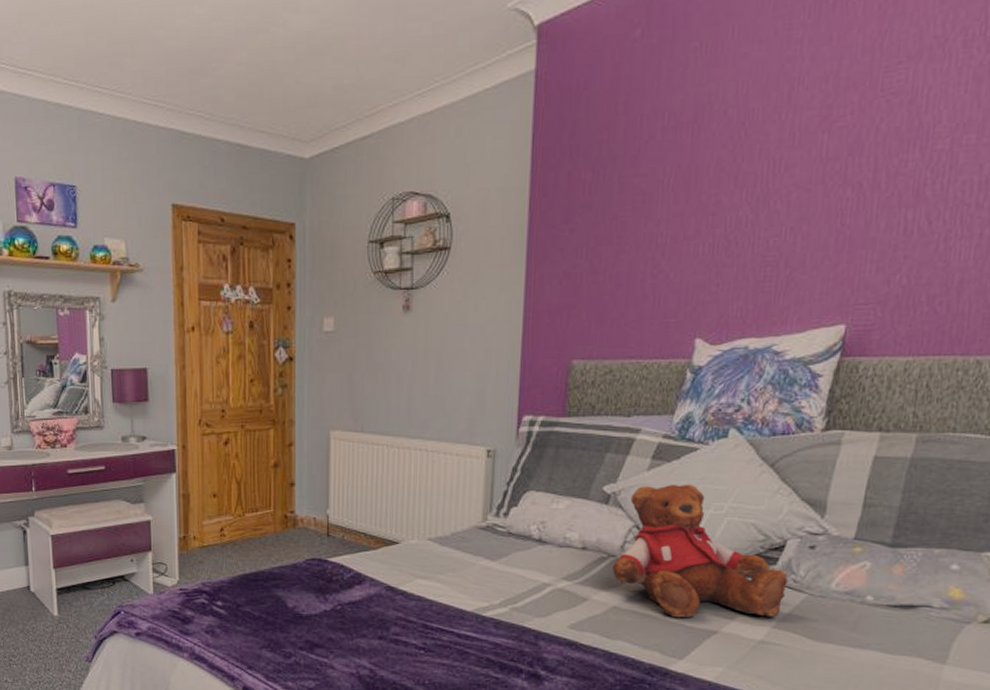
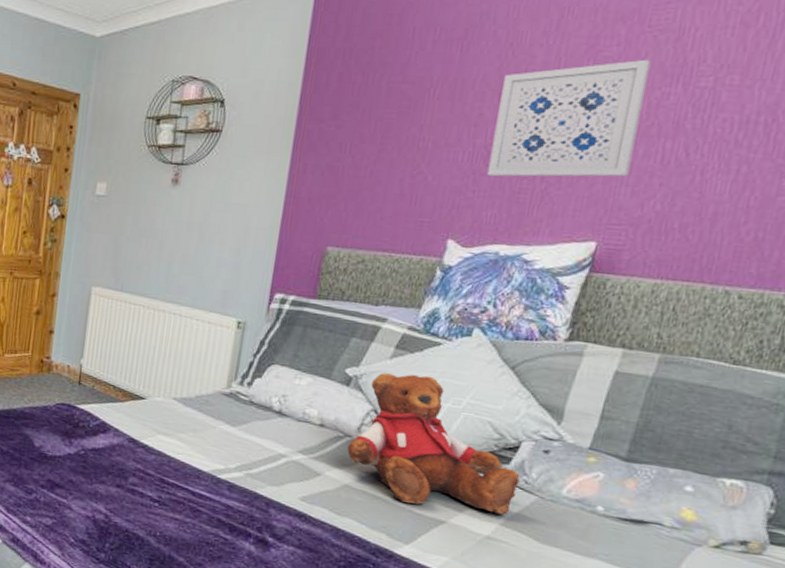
wall art: none [729,125,887,267] -> present [487,59,652,177]

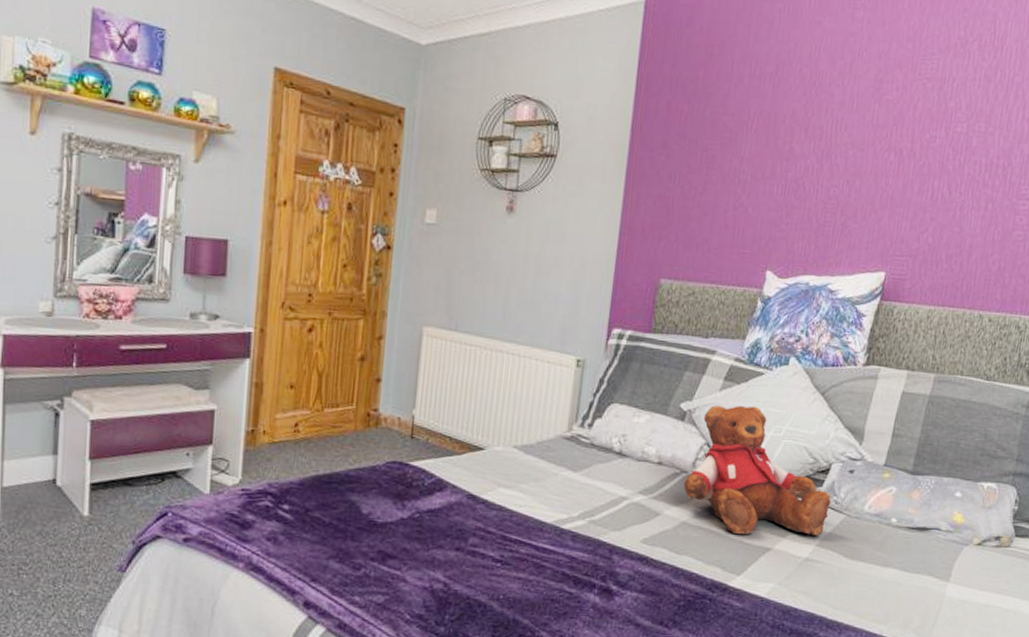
wall art: present [487,59,652,177] -> none [797,104,922,212]

